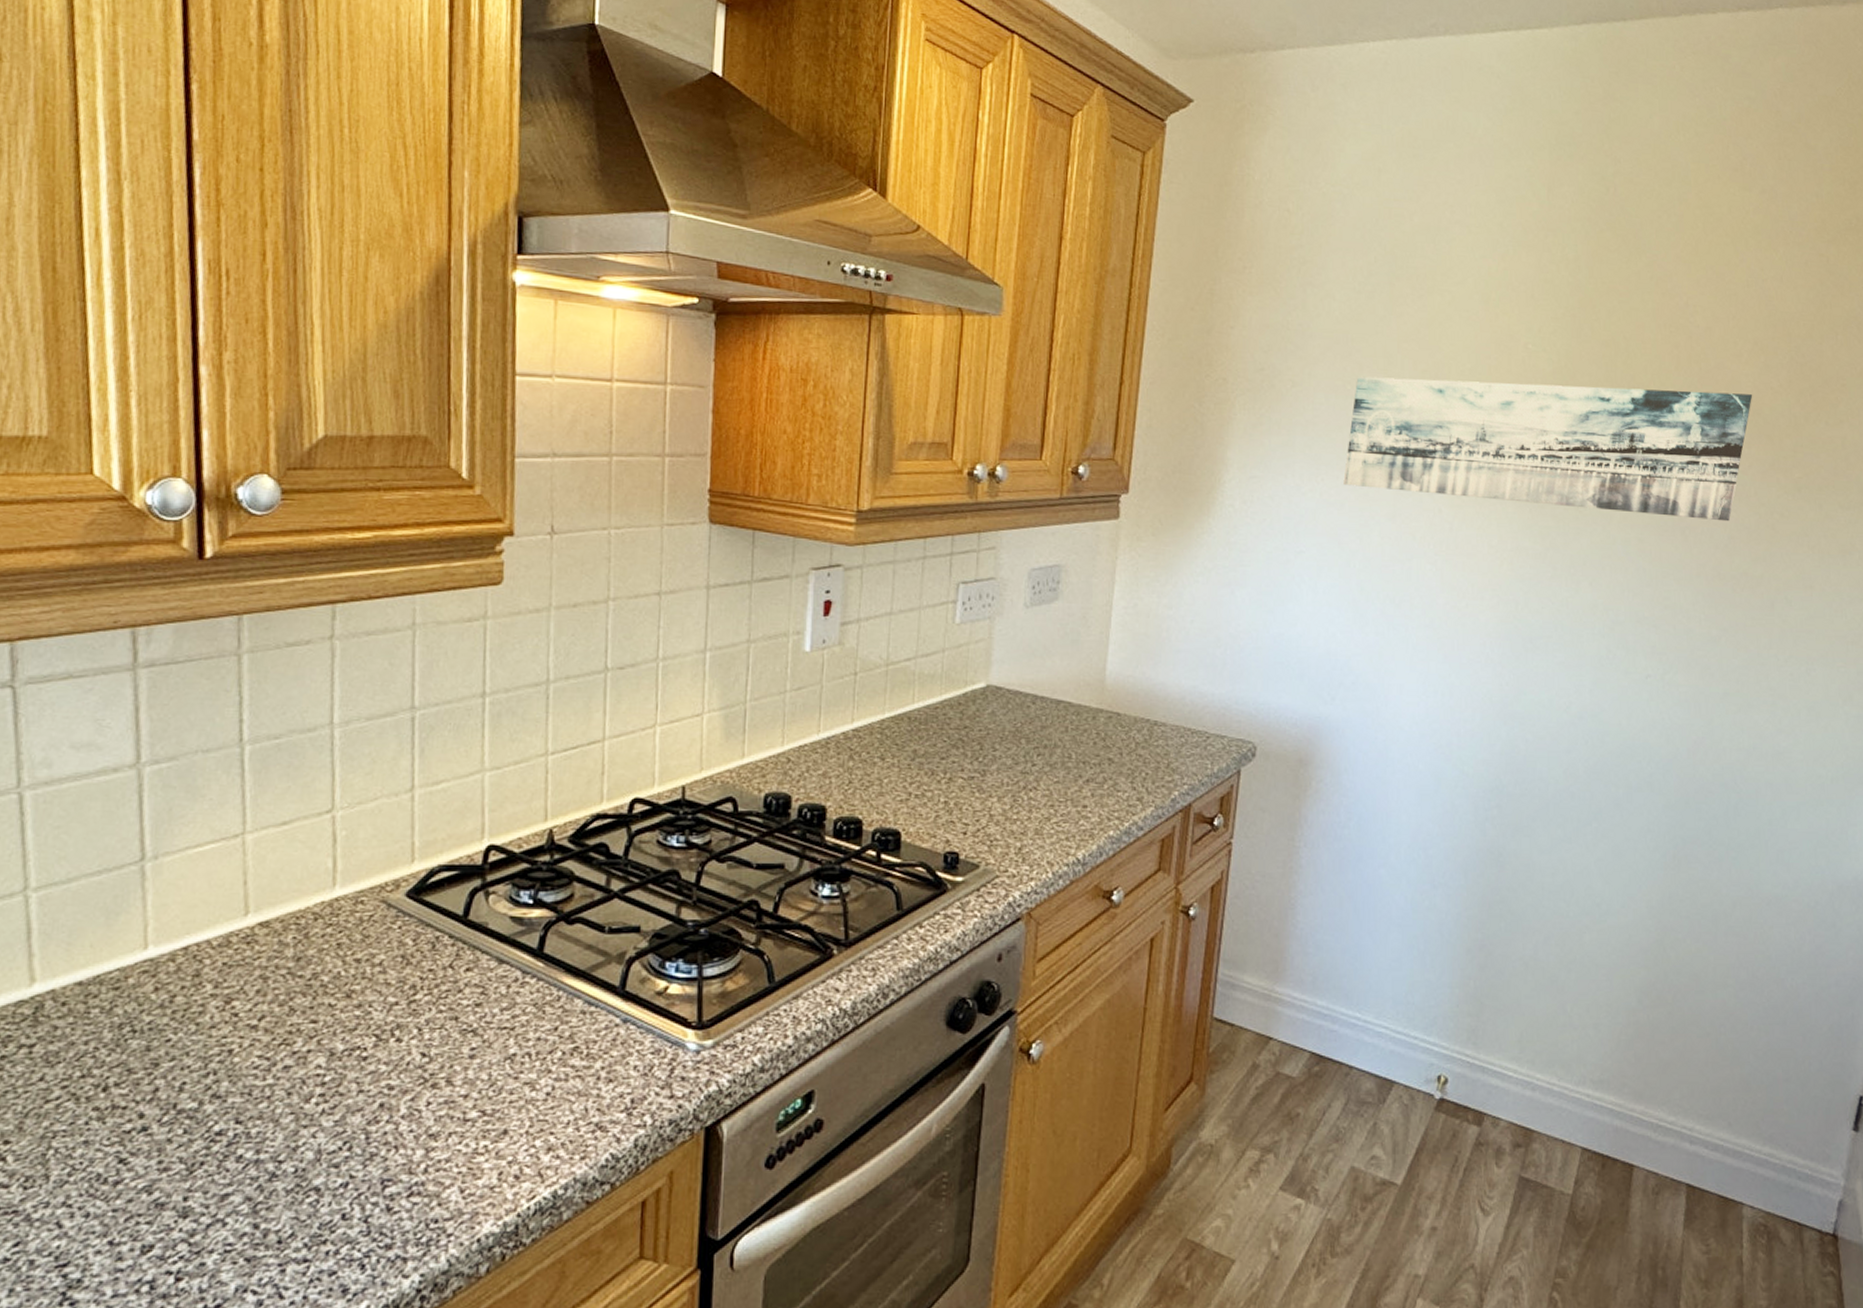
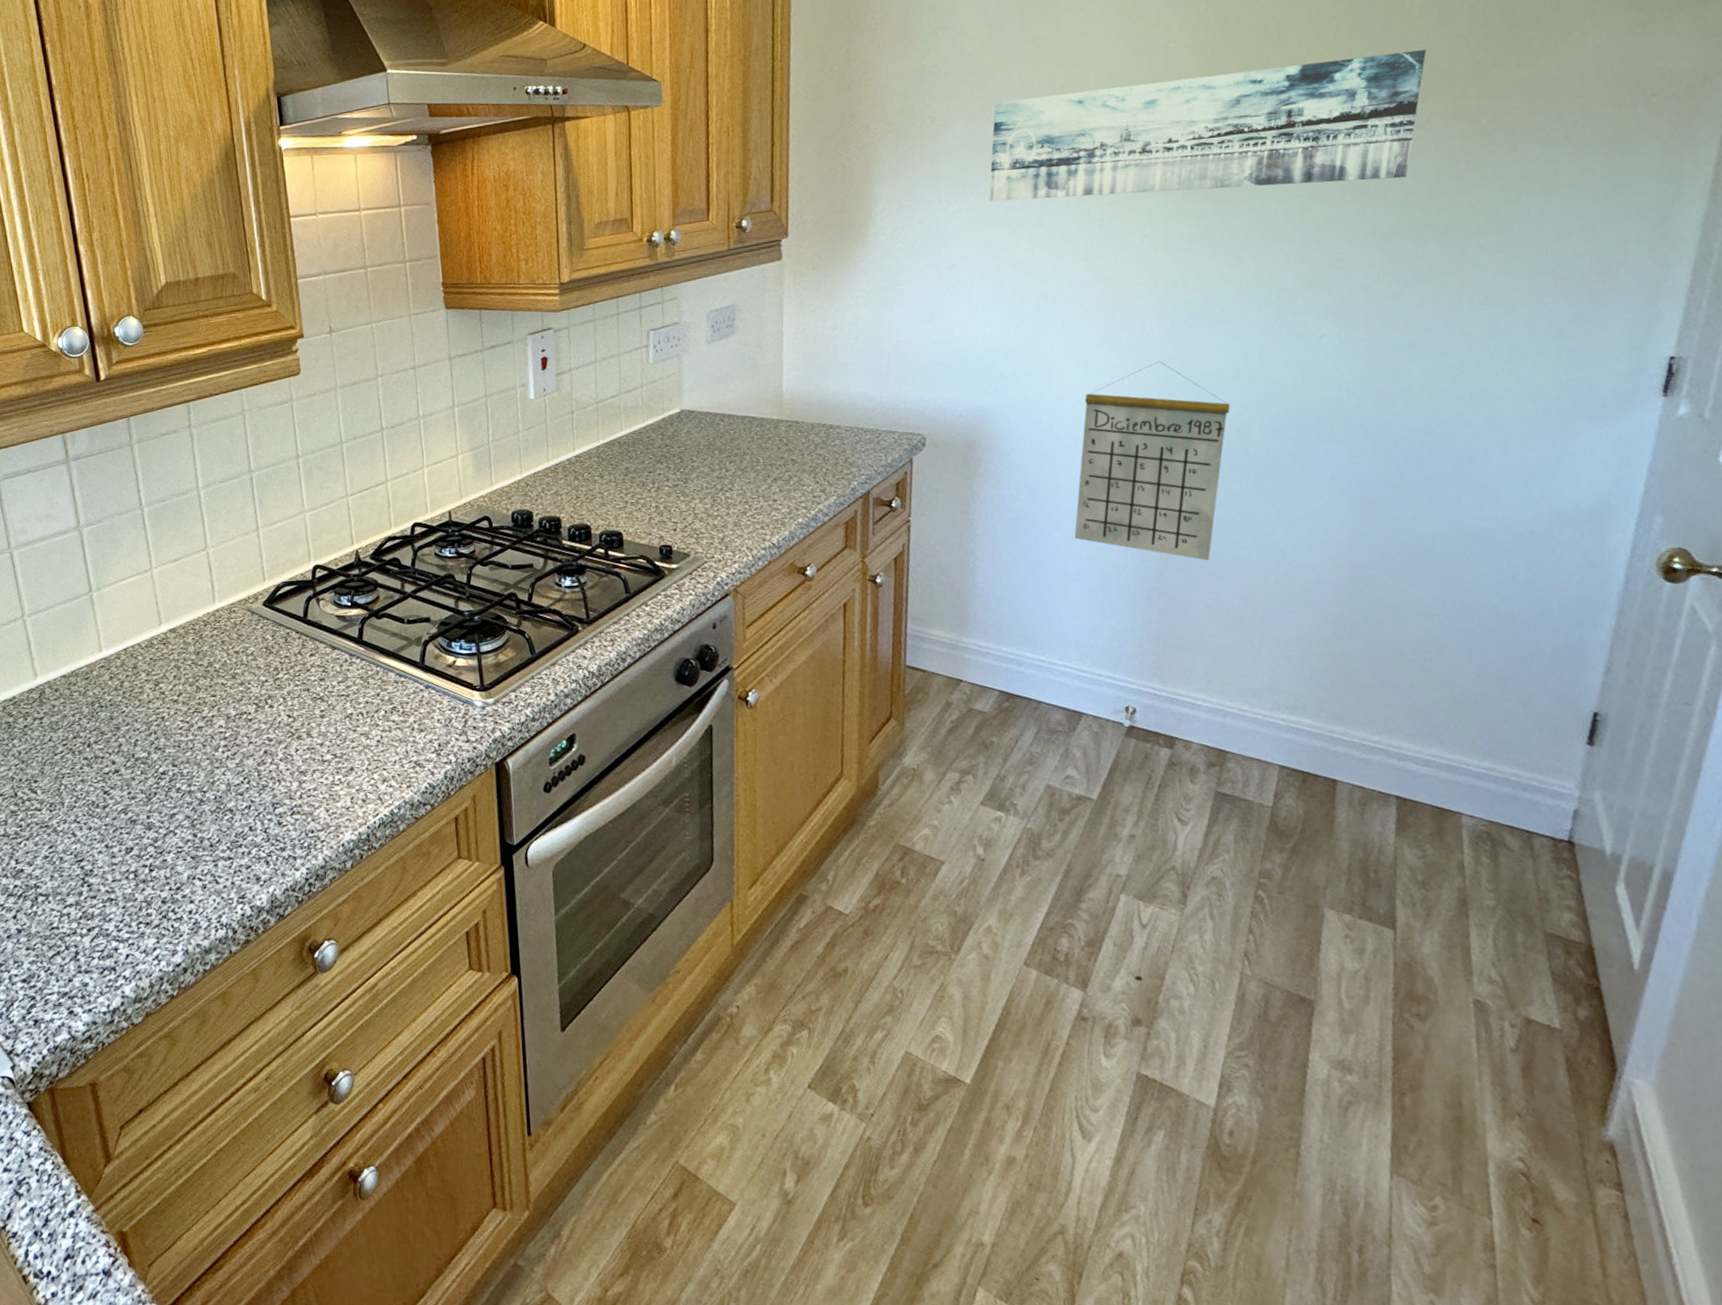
calendar: none [1400,685,1560,912] -> present [1074,360,1231,561]

